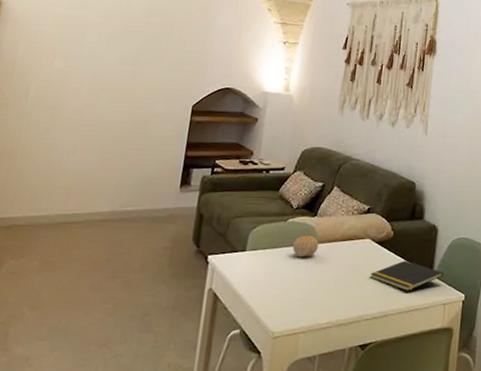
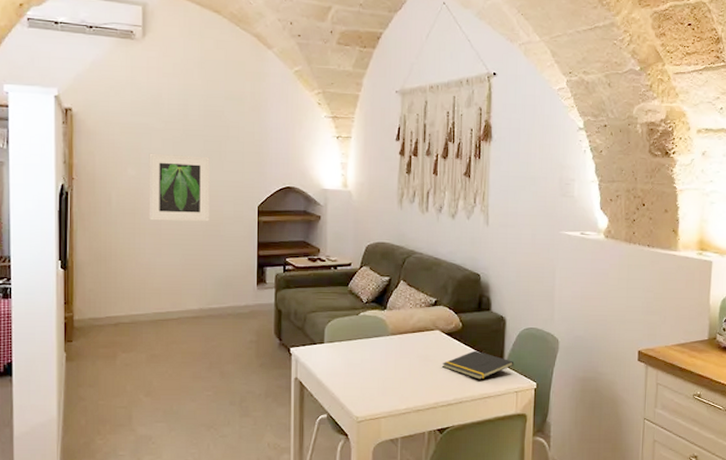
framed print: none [68,46,147,120] -> present [149,153,210,222]
fruit: present [292,235,319,258] -> none [366,328,390,349]

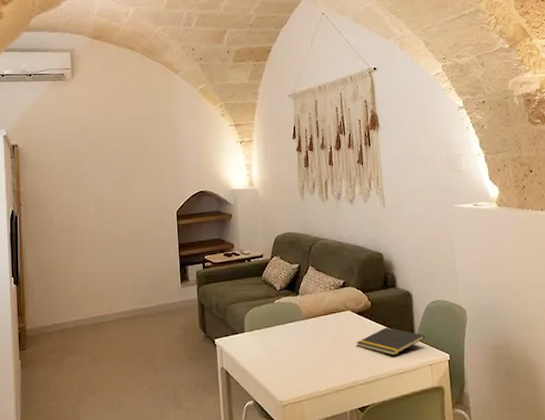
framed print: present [149,153,210,222] -> none [82,172,136,234]

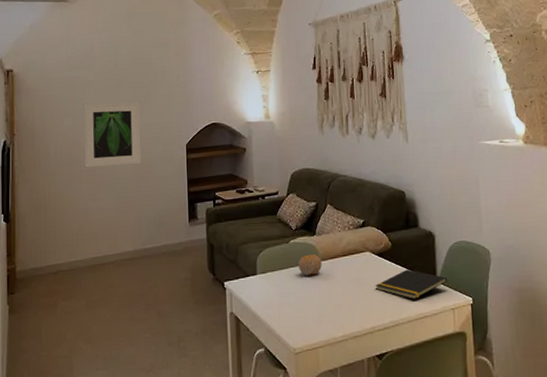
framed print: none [82,172,136,234] -> present [83,102,141,168]
fruit: none [283,313,305,334] -> present [298,254,322,276]

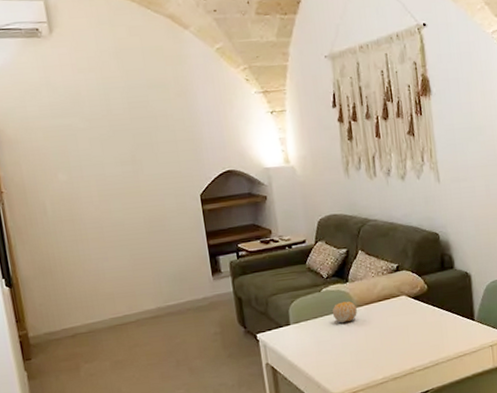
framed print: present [83,102,141,168] -> none [77,150,152,225]
notepad: present [375,269,448,299] -> none [413,310,486,339]

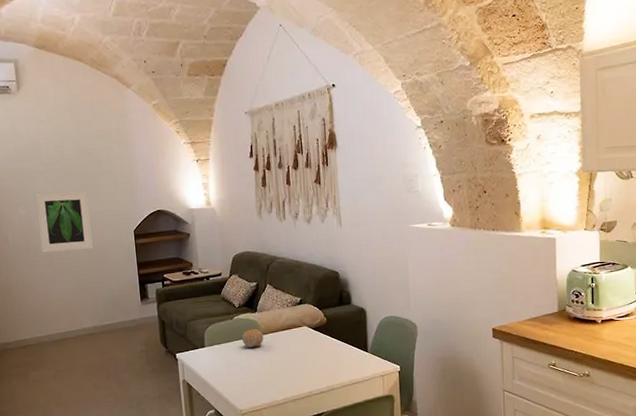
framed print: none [77,150,152,225] -> present [35,191,93,253]

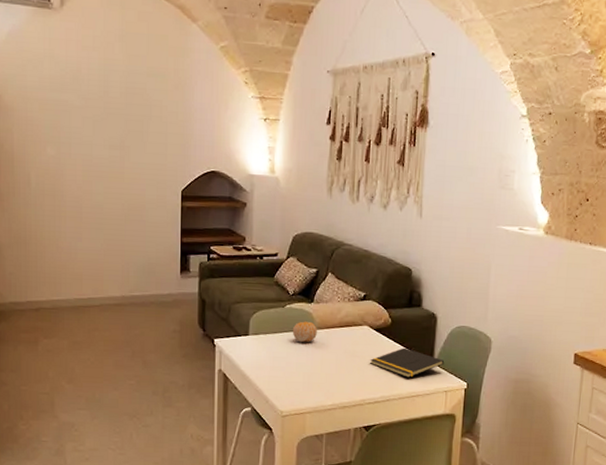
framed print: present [35,191,93,253] -> none [68,131,132,206]
notepad: none [312,341,378,368] -> present [370,347,445,378]

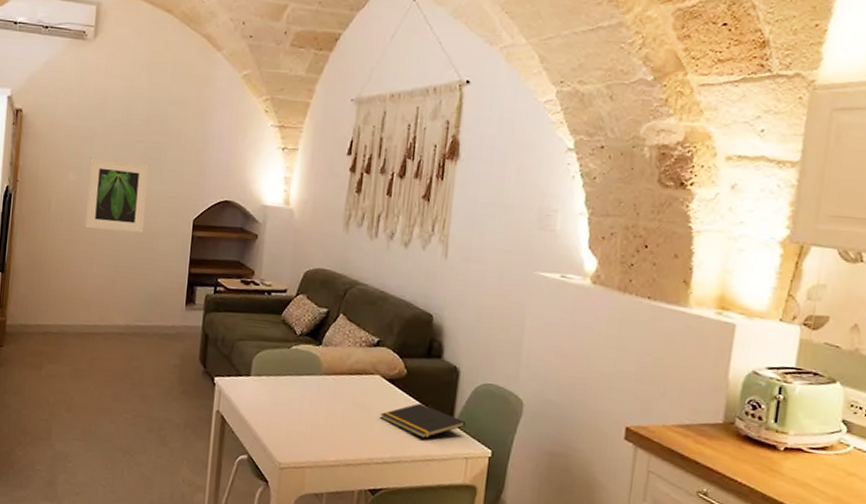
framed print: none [68,131,132,206] -> present [84,158,149,234]
fruit: present [292,321,317,343] -> none [296,365,324,389]

